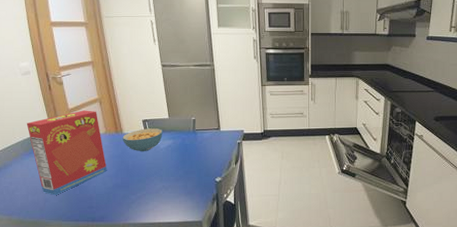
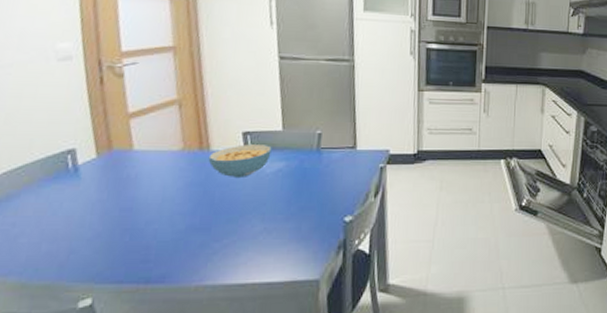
cereal box: present [26,110,107,195] -> none [54,115,180,243]

